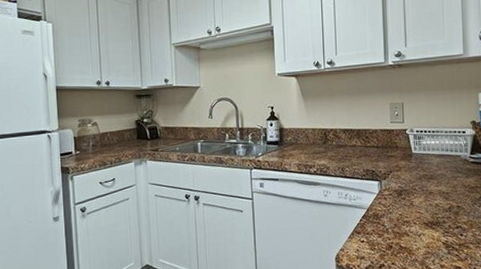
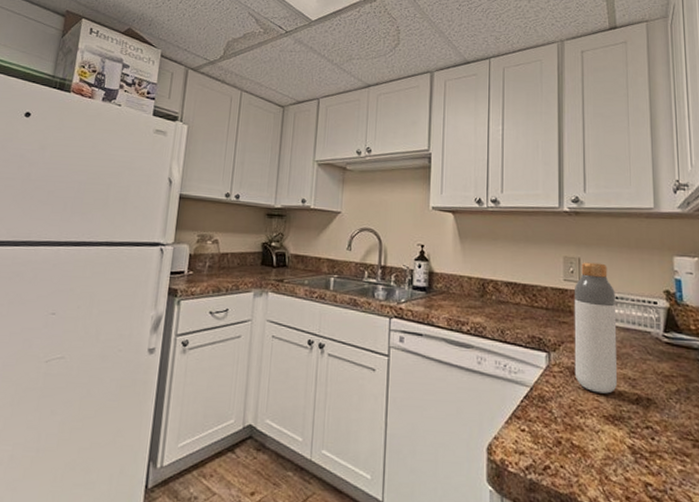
bottle: none [399,105,434,207] -> present [574,262,617,394]

